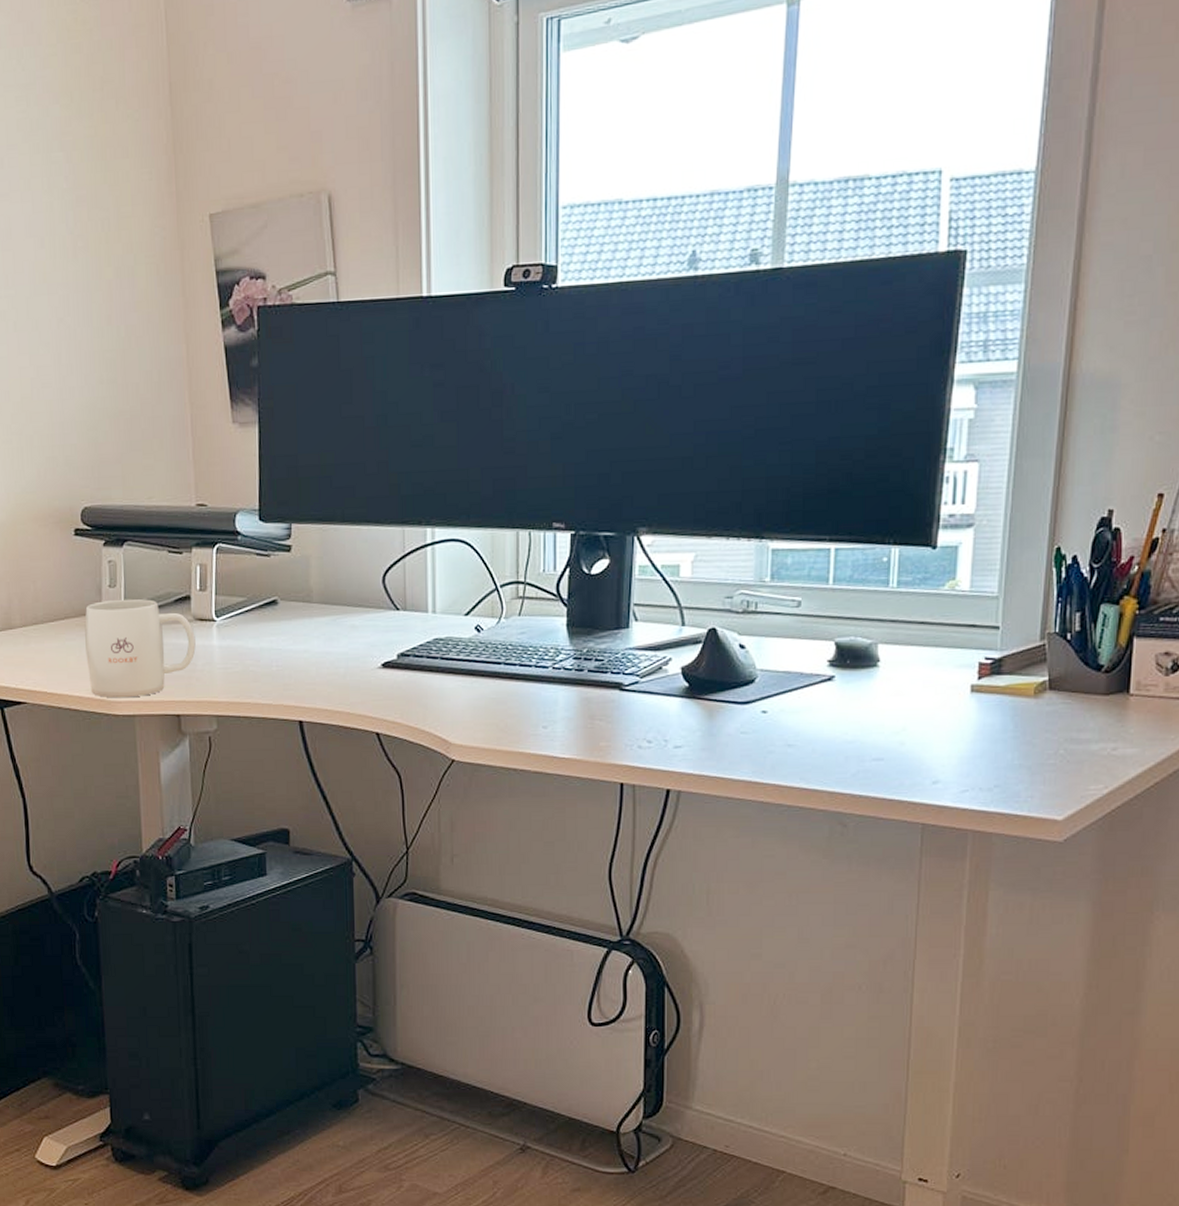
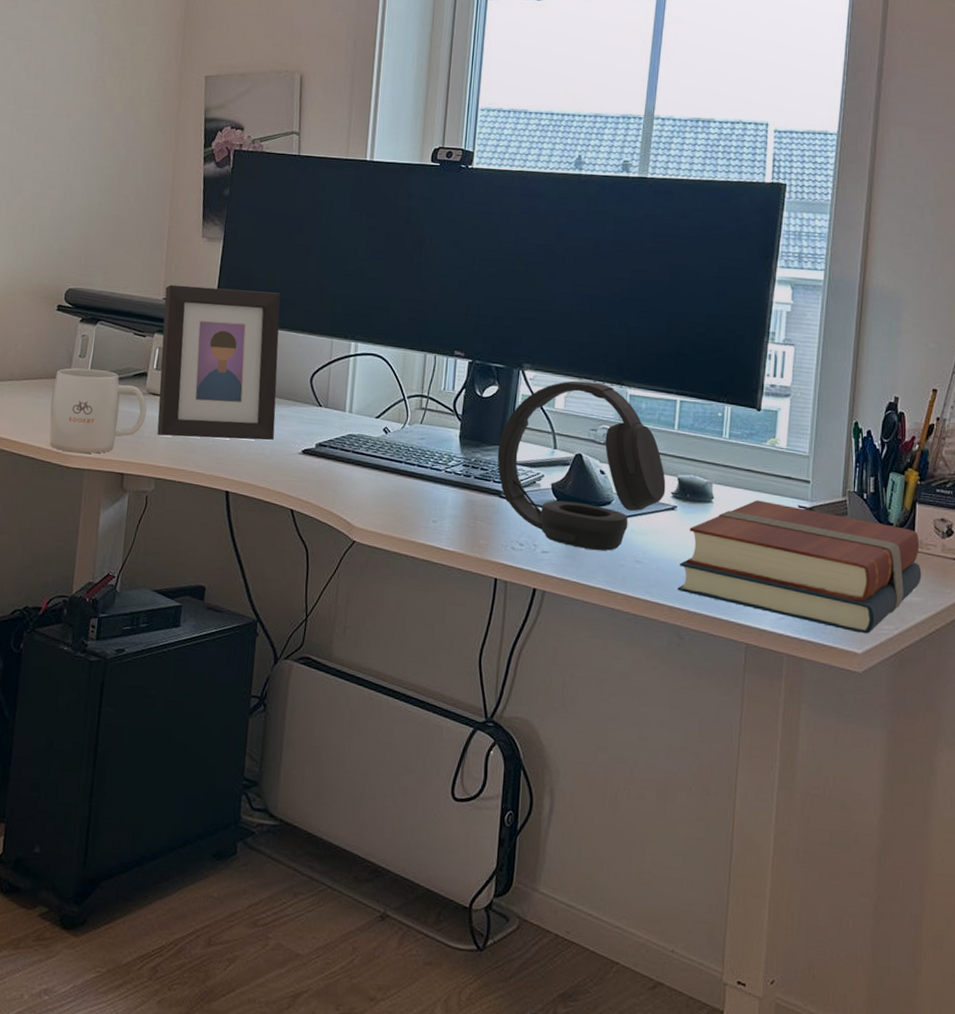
picture frame: none [197,480,347,666] -> present [157,284,280,441]
headphones: none [614,539,821,738] -> present [497,380,666,551]
books: none [838,657,1139,798] -> present [677,500,922,634]

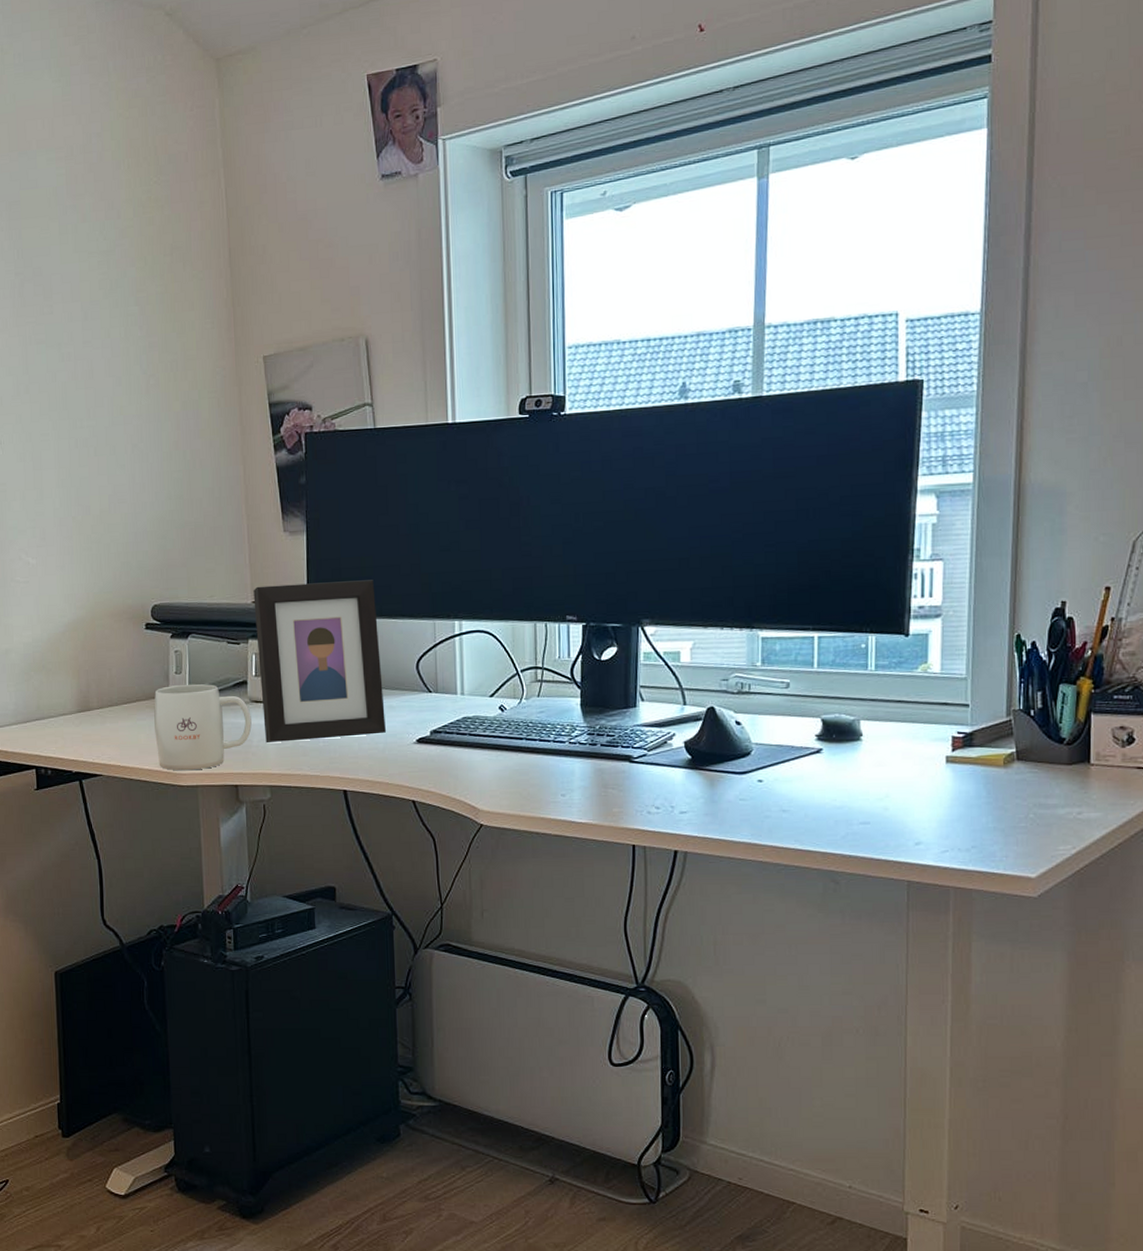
headphones: present [497,380,666,551] -> none [623,629,809,804]
books: present [677,500,922,634] -> none [829,731,1100,857]

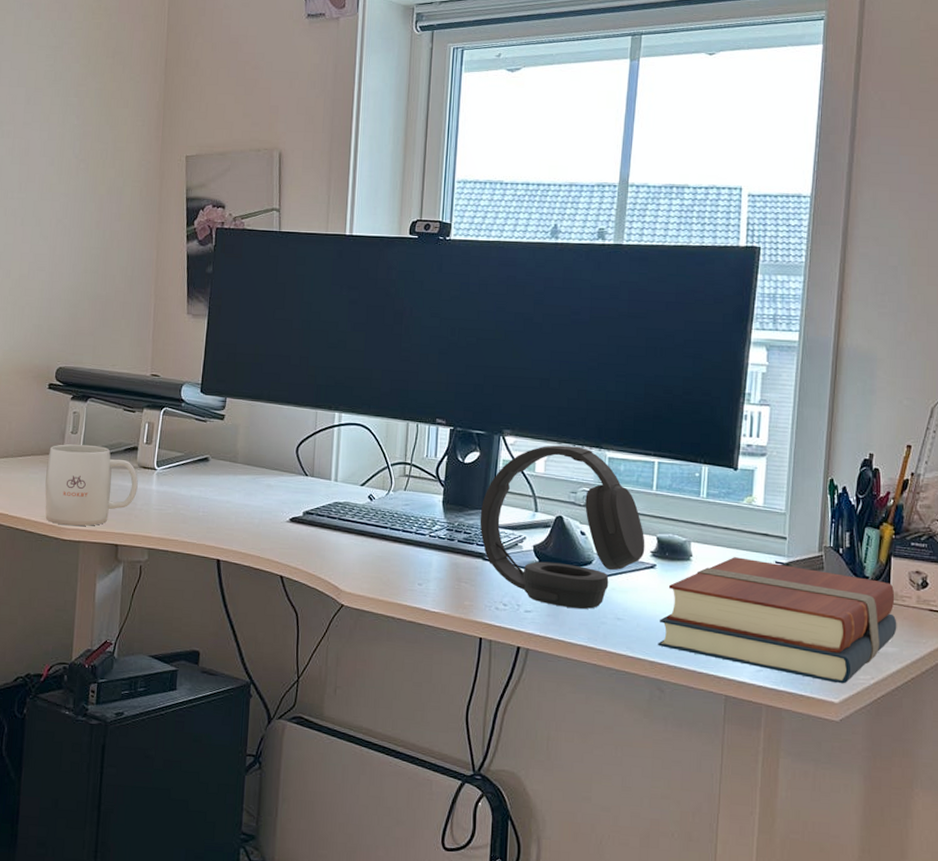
picture frame: present [253,580,386,742] -> none [149,361,265,510]
headphones: none [623,629,809,804] -> present [480,445,645,609]
books: none [829,731,1100,857] -> present [658,557,897,684]

